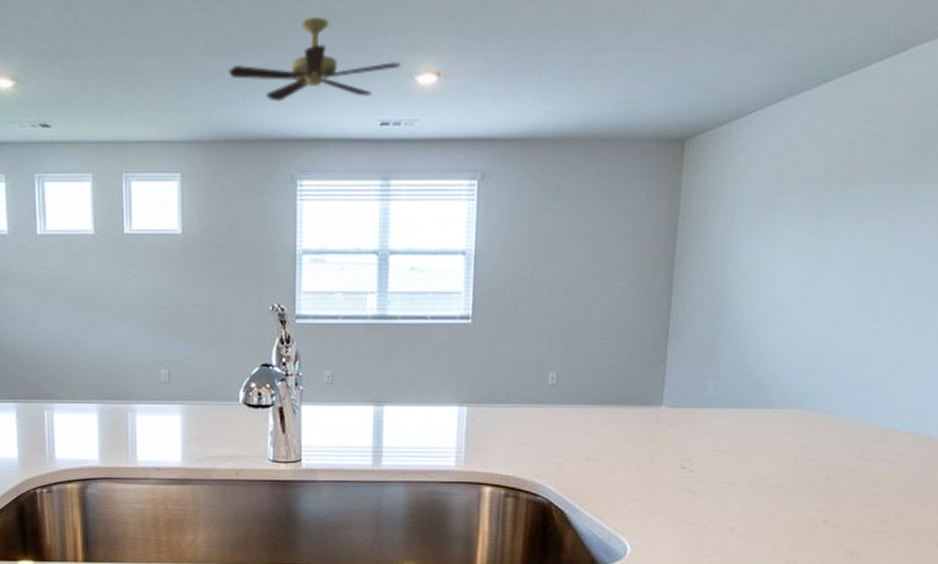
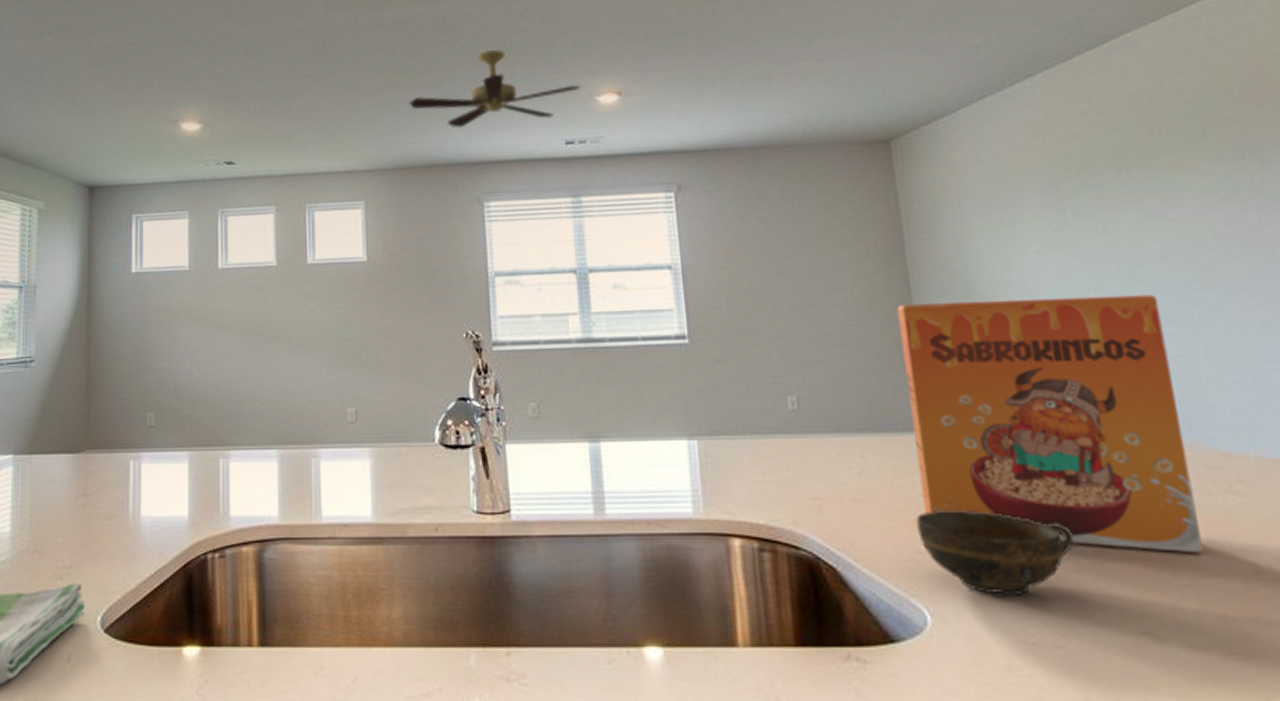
cup: none [634,469,756,535] -> present [916,511,1075,597]
cereal box: none [643,295,878,506] -> present [897,294,1203,554]

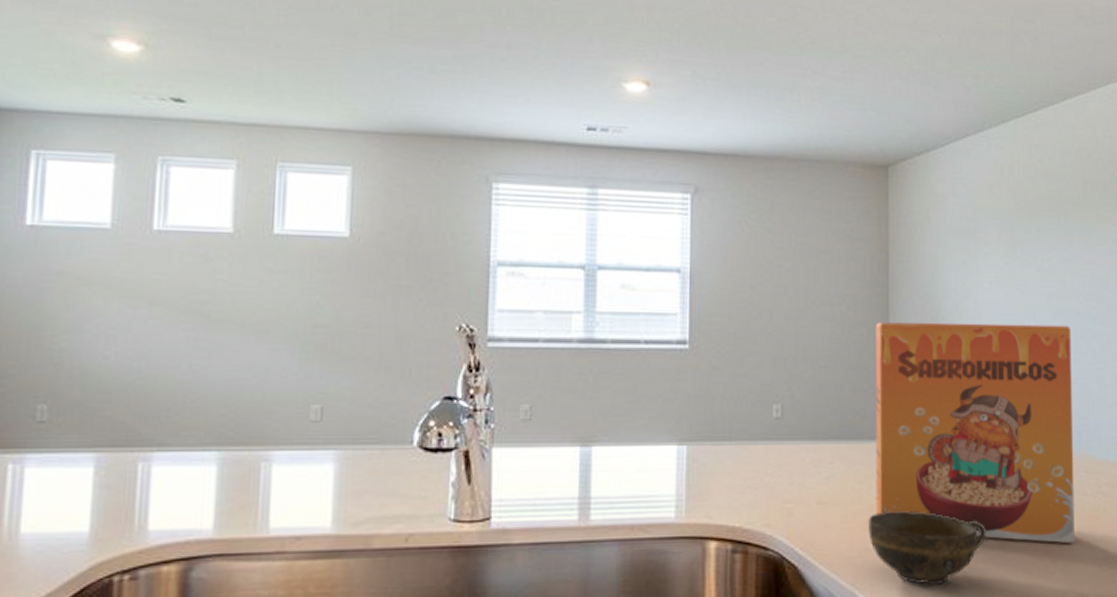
ceiling fan: present [408,50,580,128] -> none [415,13,608,100]

